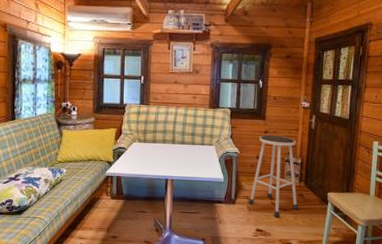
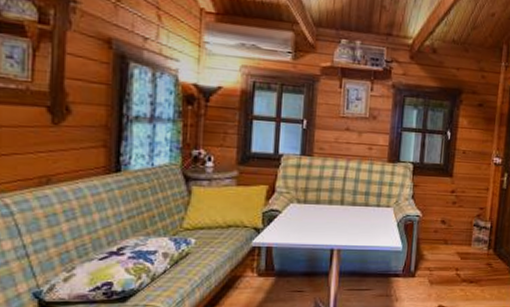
stool: present [248,135,299,217] -> none [430,195,486,291]

